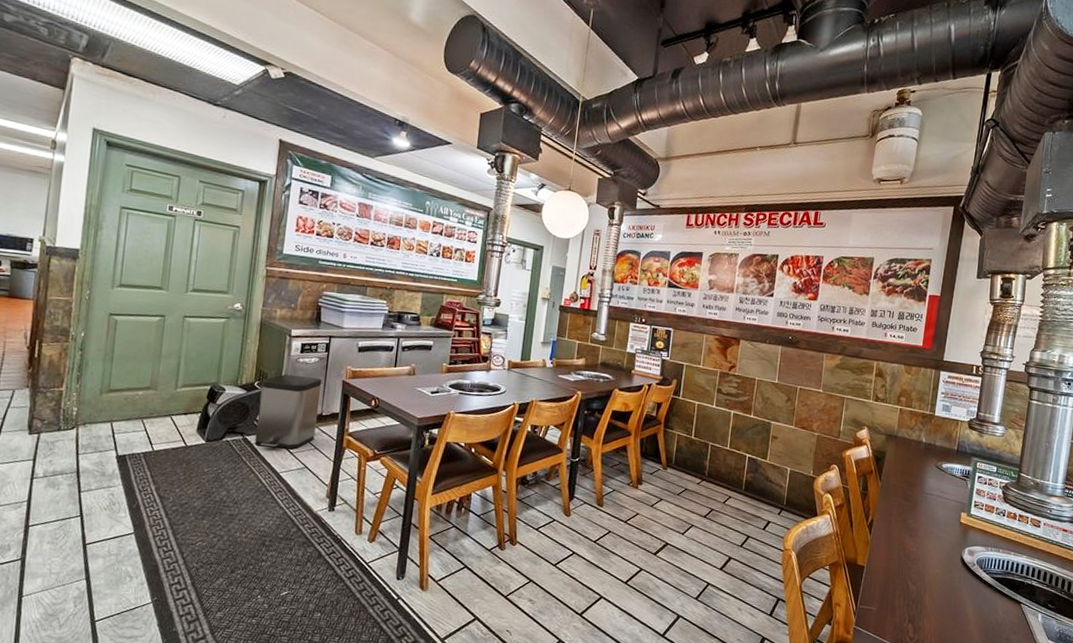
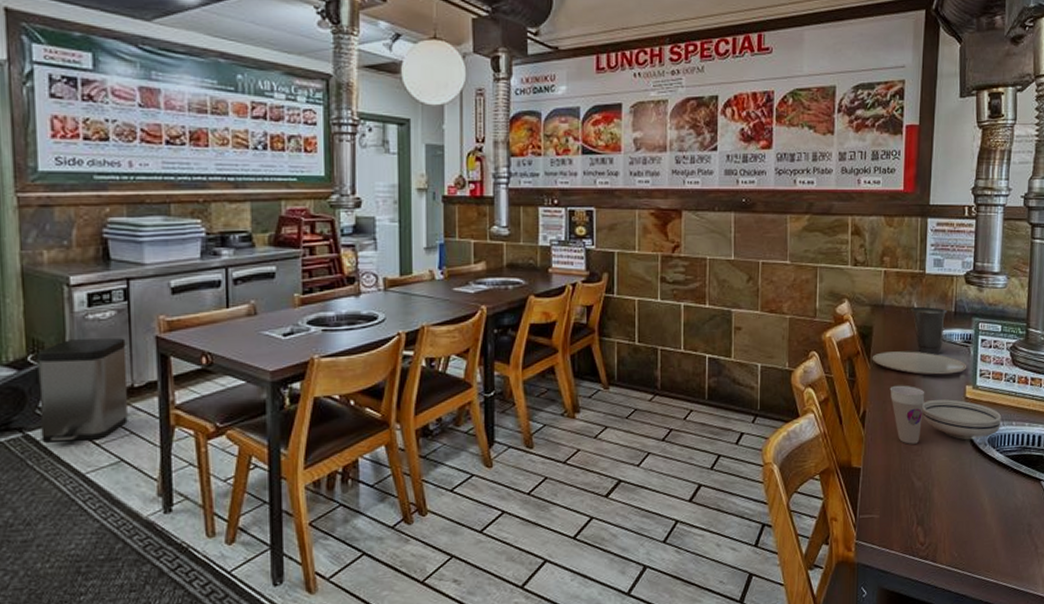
plate: none [883,474,964,501] -> present [872,351,967,375]
cup: none [895,503,926,554] -> present [890,385,925,444]
cup: none [918,441,951,484] -> present [909,307,948,355]
bowl: none [921,519,991,559] -> present [922,399,1002,440]

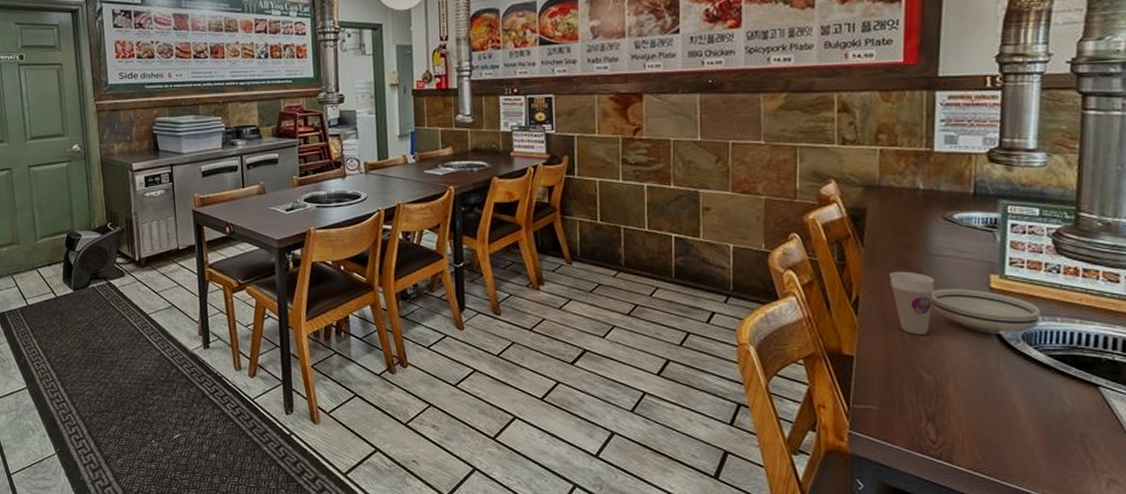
pedal bin: present [37,338,128,443] -> none [113,211,176,289]
plate: present [872,351,967,375] -> none [866,235,992,262]
cup: present [909,307,948,355] -> none [913,188,964,240]

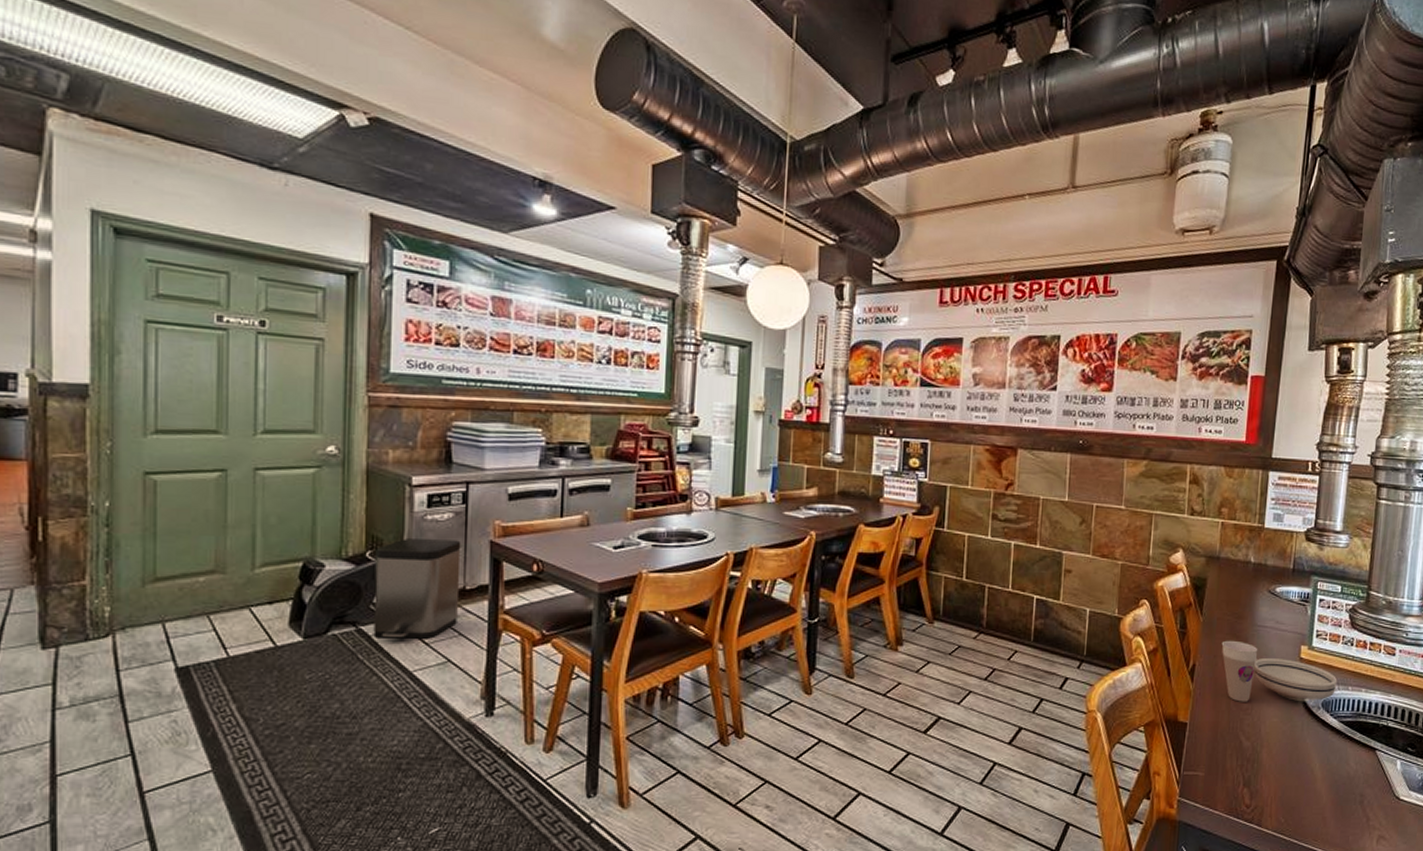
pedal bin: none [113,211,176,289] -> present [373,539,461,639]

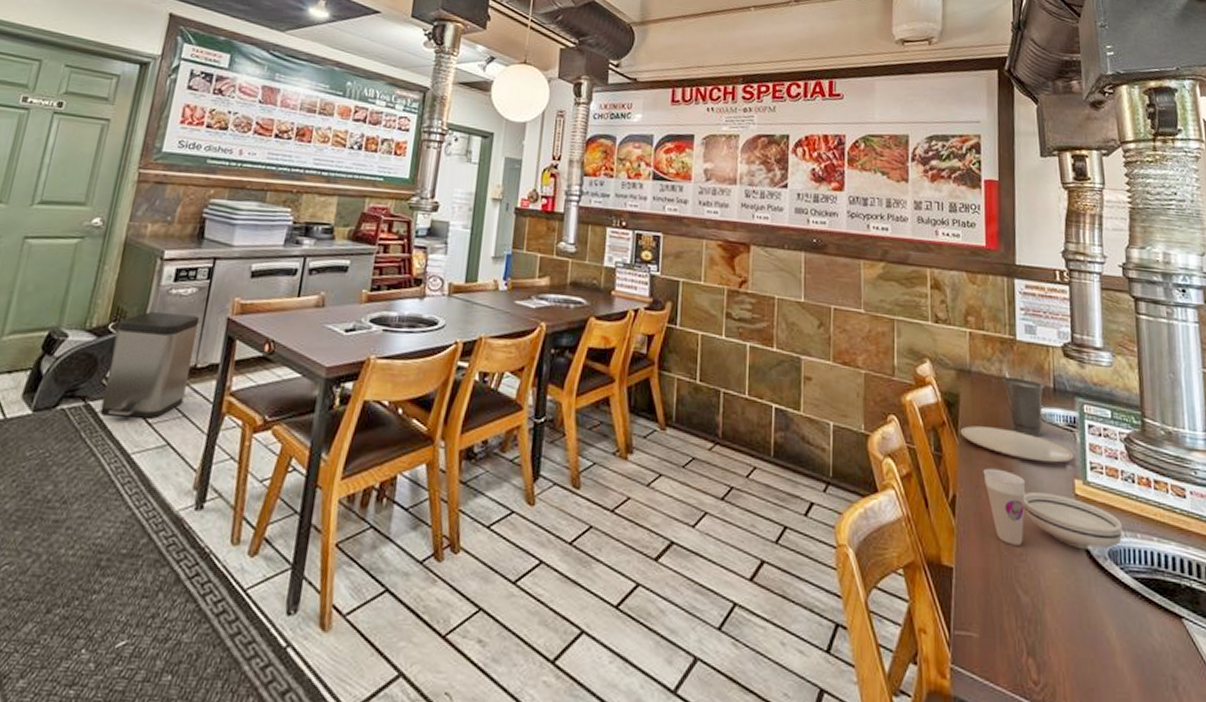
plate: none [1204,605,1304,633] -> present [960,426,1074,463]
cup: none [1246,562,1286,612] -> present [1001,377,1045,437]

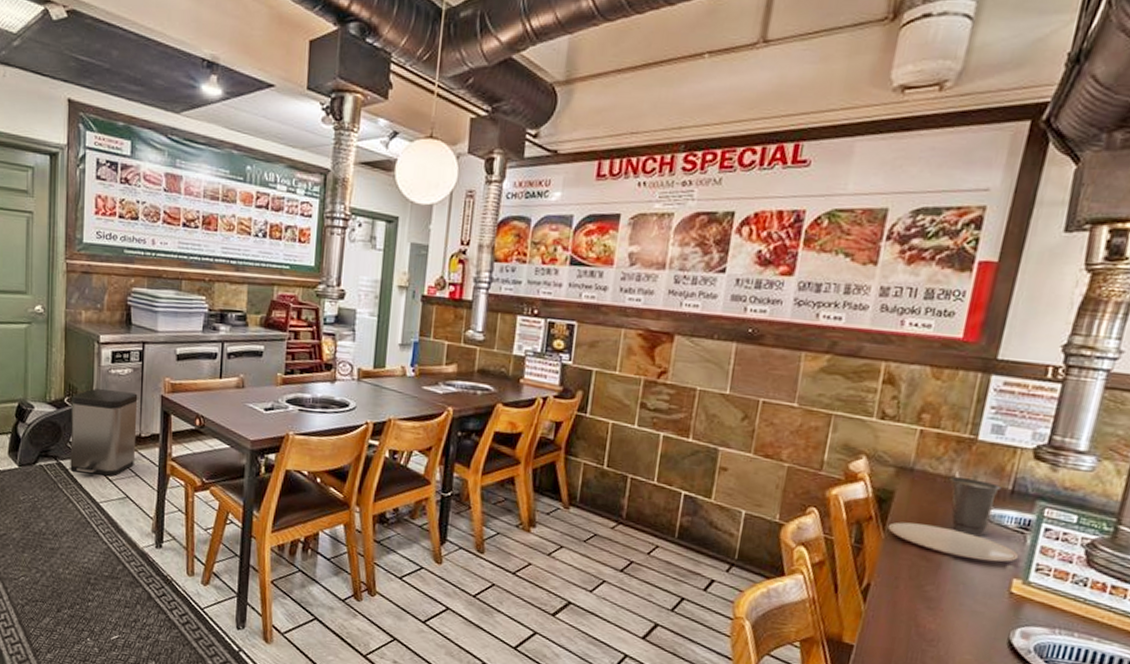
cup: present [983,468,1026,546] -> none [905,562,954,633]
bowl: present [1023,491,1123,550] -> none [945,586,1060,643]

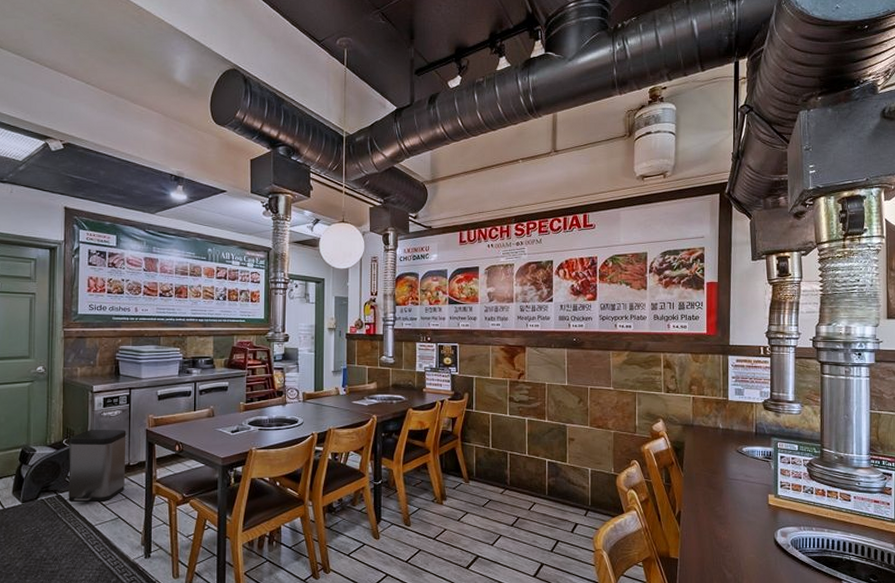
plate: present [887,522,1019,563] -> none [684,463,769,484]
cup: present [948,477,1002,537] -> none [716,428,749,468]

